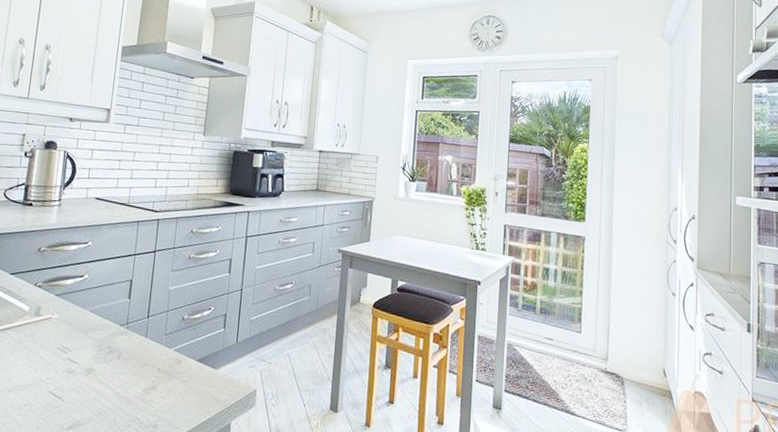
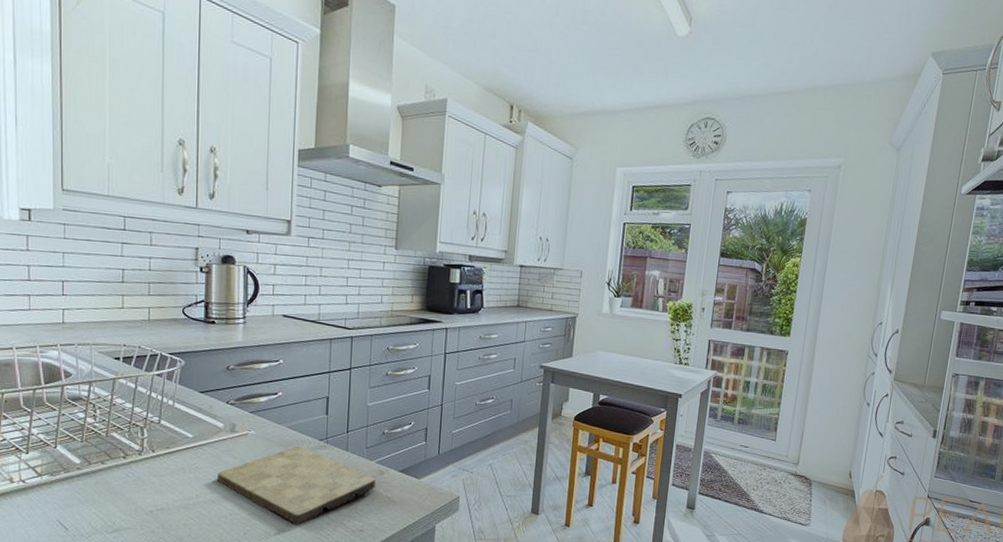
cutting board: none [16,332,173,418] -> present [216,446,375,525]

